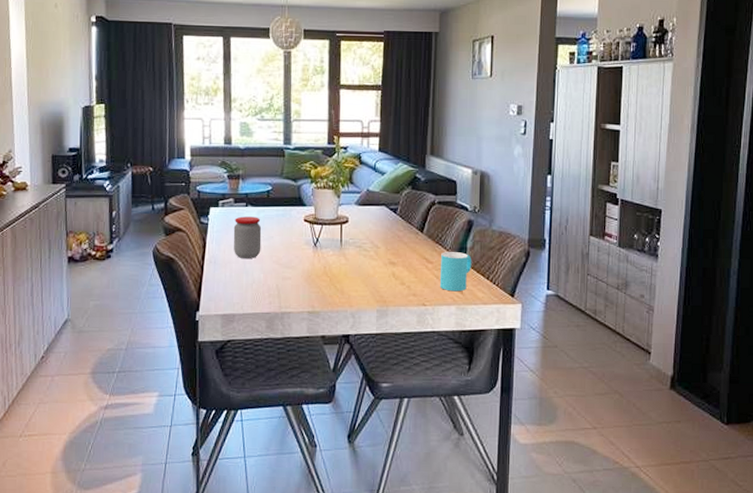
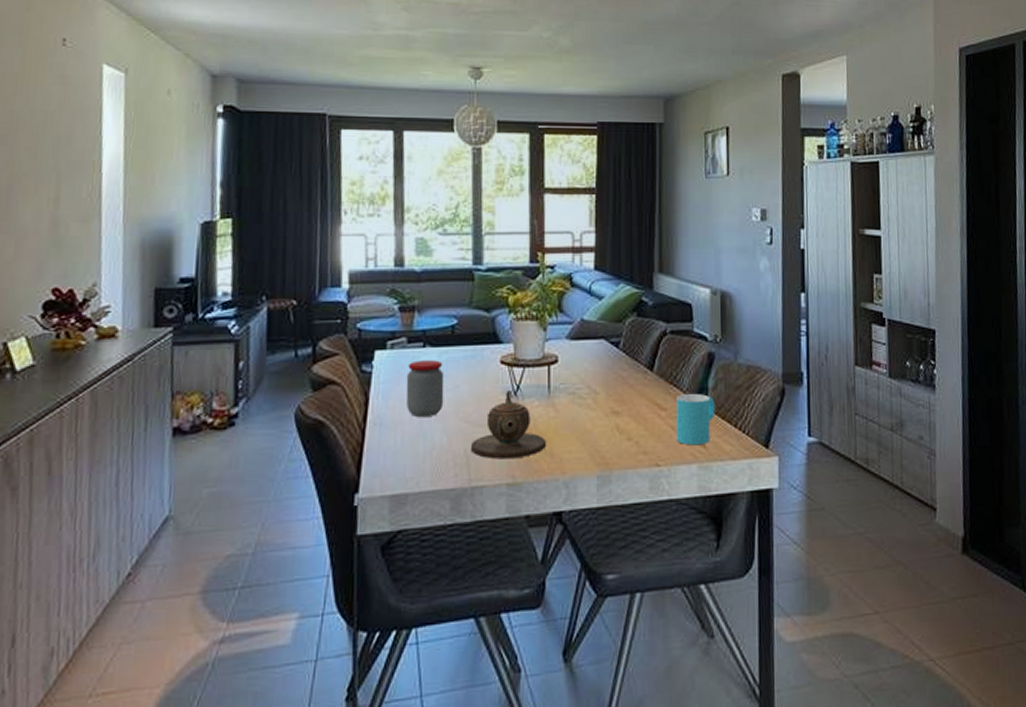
teapot: none [280,242,338,294] -> present [470,390,546,459]

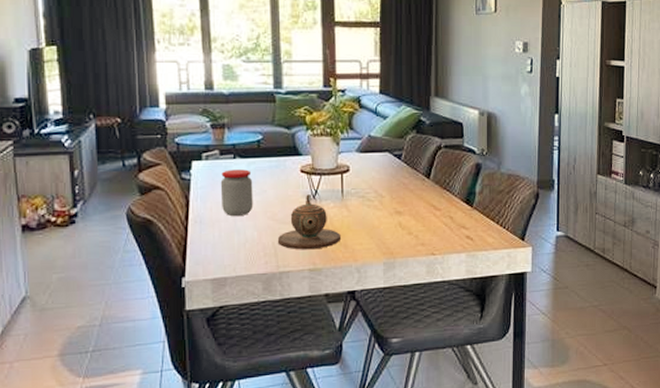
cup: present [676,394,715,446] -> none [448,197,481,239]

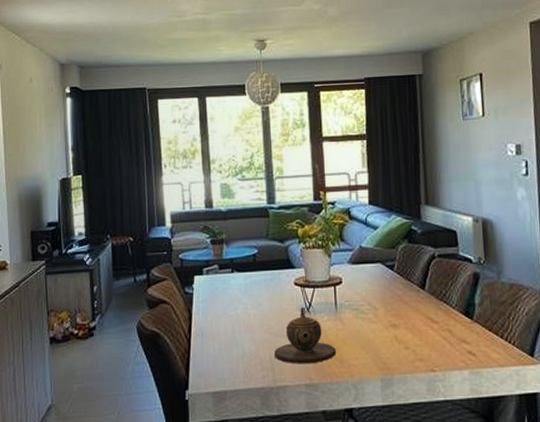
jar: present [220,169,254,216] -> none [220,283,251,329]

